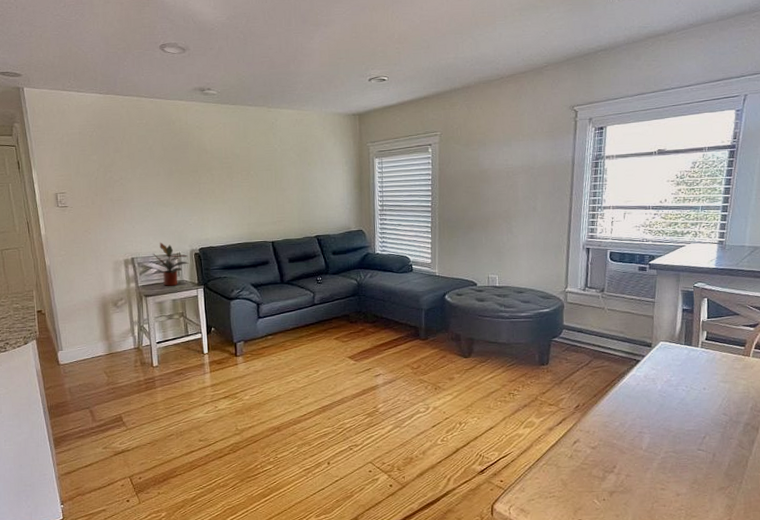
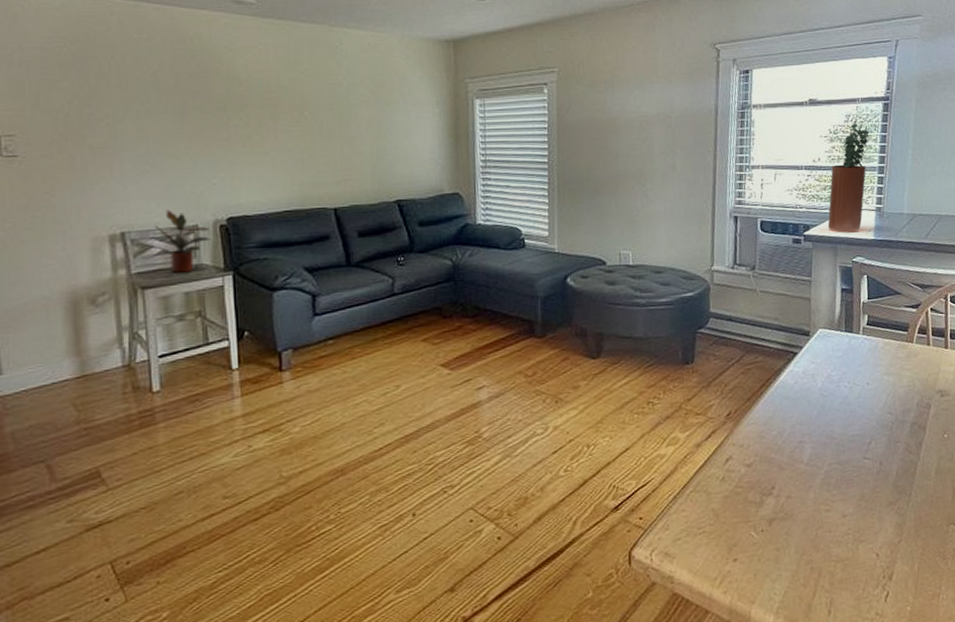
vase: none [672,164,714,263] -> present [828,118,869,234]

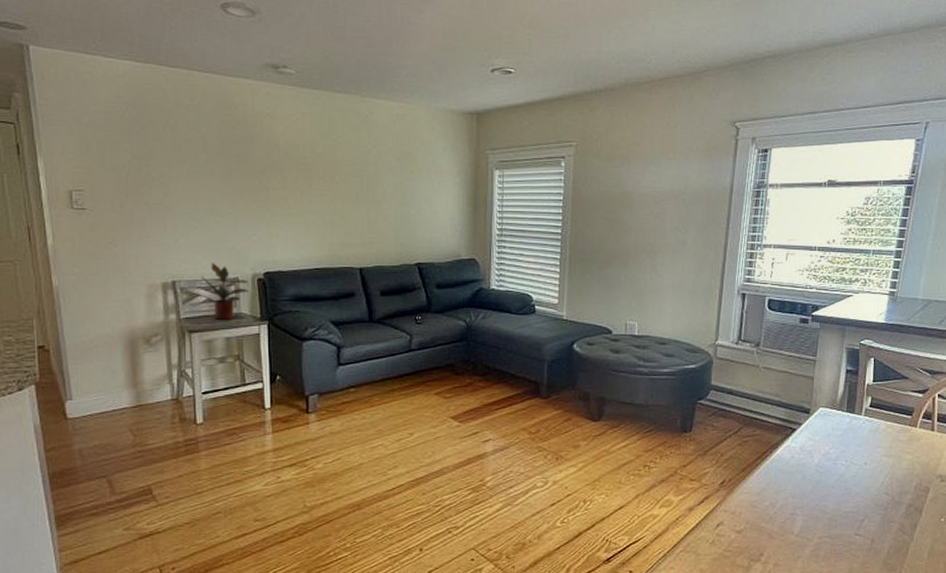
vase: present [828,118,869,234] -> none [837,200,888,317]

